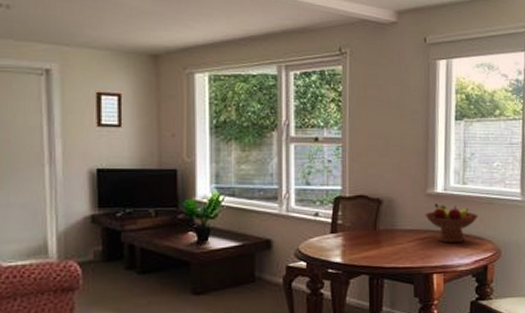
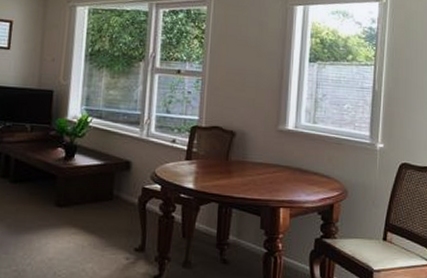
fruit bowl: present [425,204,479,244] -> none [275,140,327,180]

